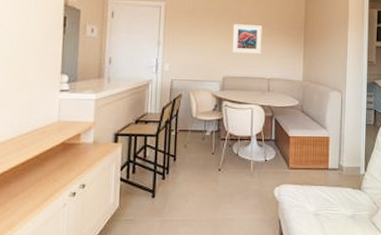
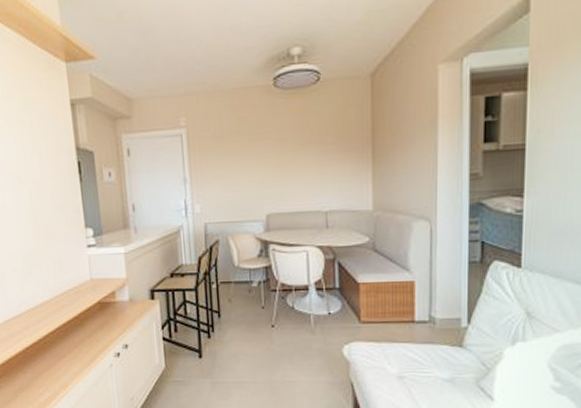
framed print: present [232,24,262,55] -> none [273,142,314,184]

